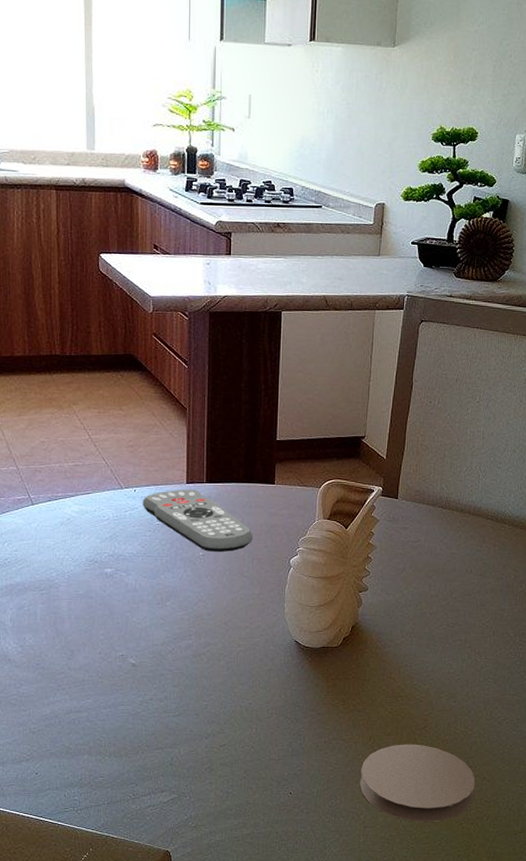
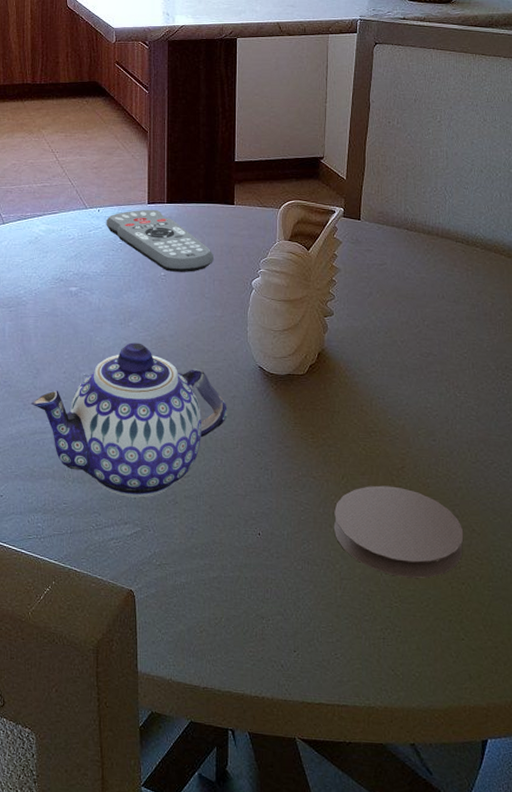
teapot: none [65,622,263,768] -> present [30,342,228,498]

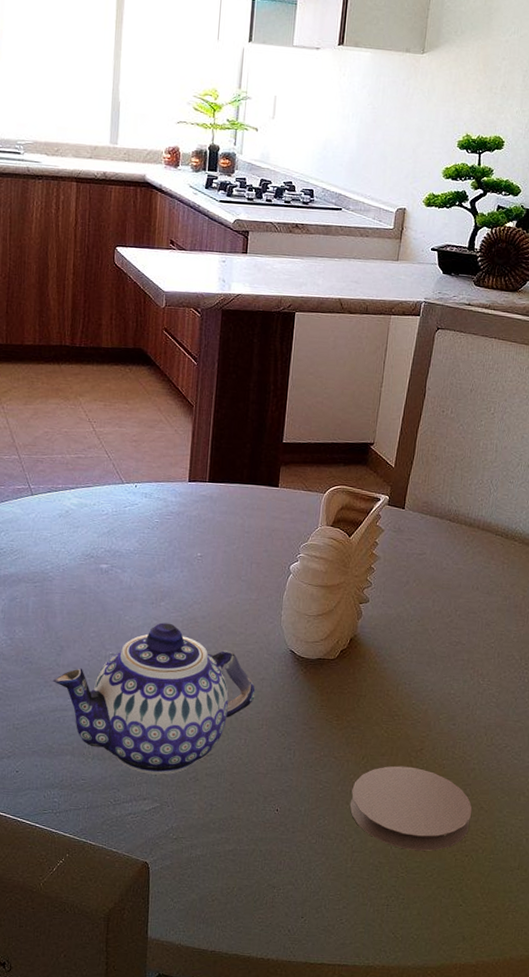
remote control: present [106,209,213,272] -> none [143,487,253,554]

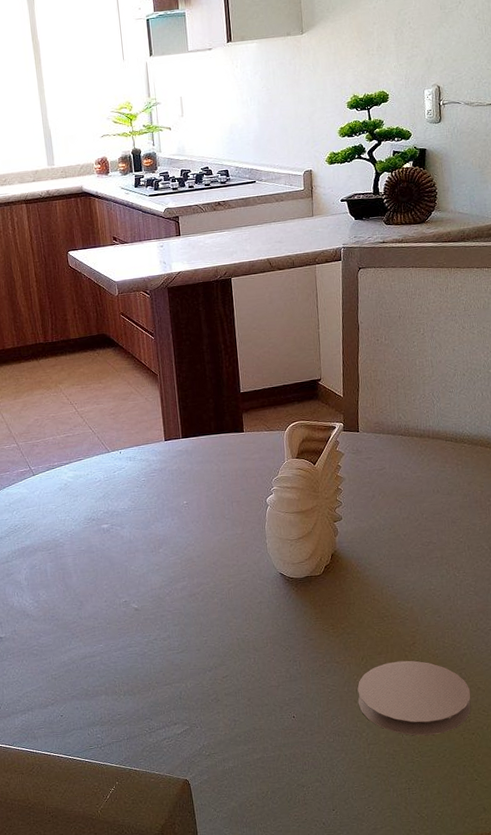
teapot: present [52,622,256,775] -> none [78,566,256,702]

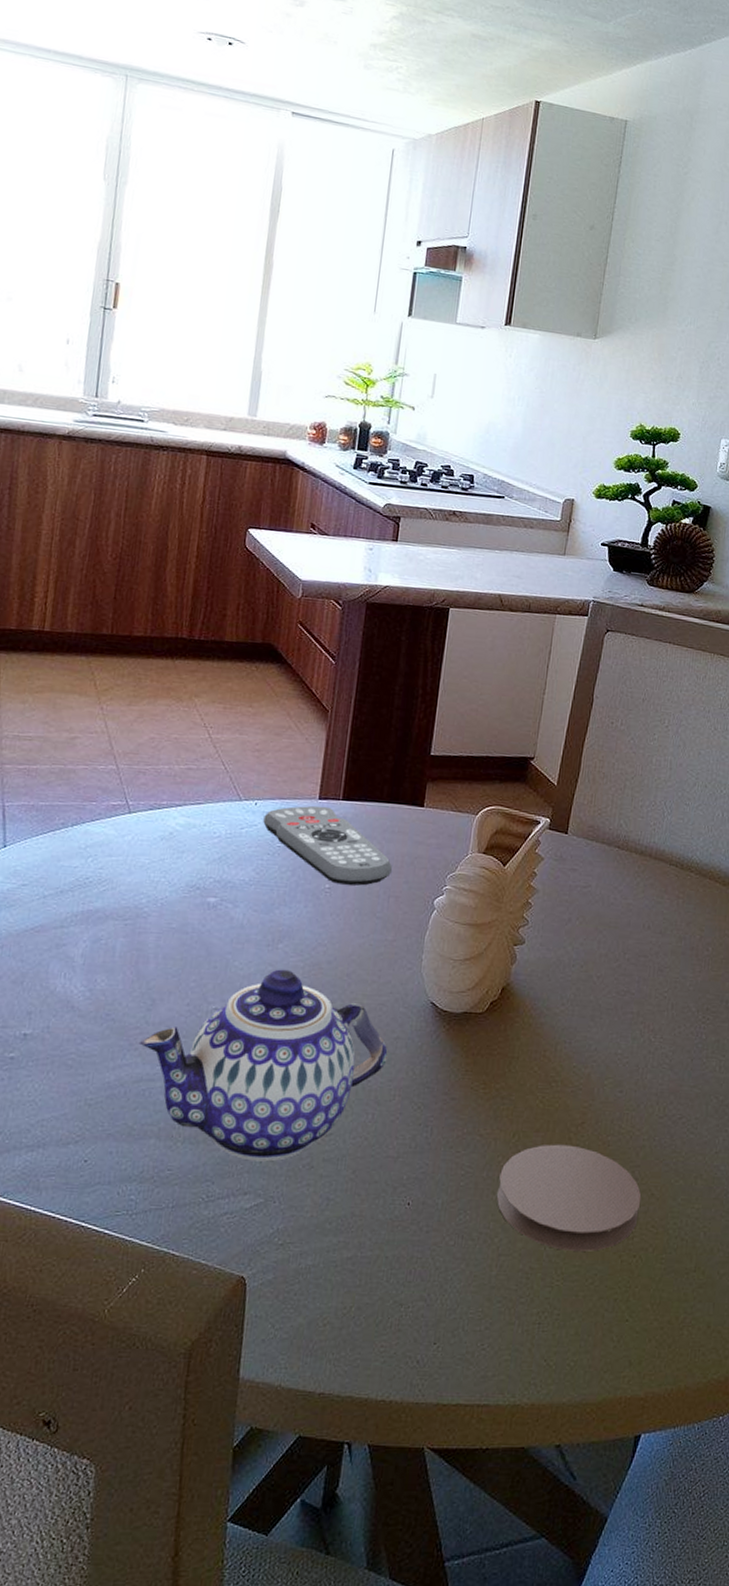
teapot: none [78,566,256,702] -> present [138,969,388,1162]
remote control: none [128,445,230,500] -> present [263,805,392,886]

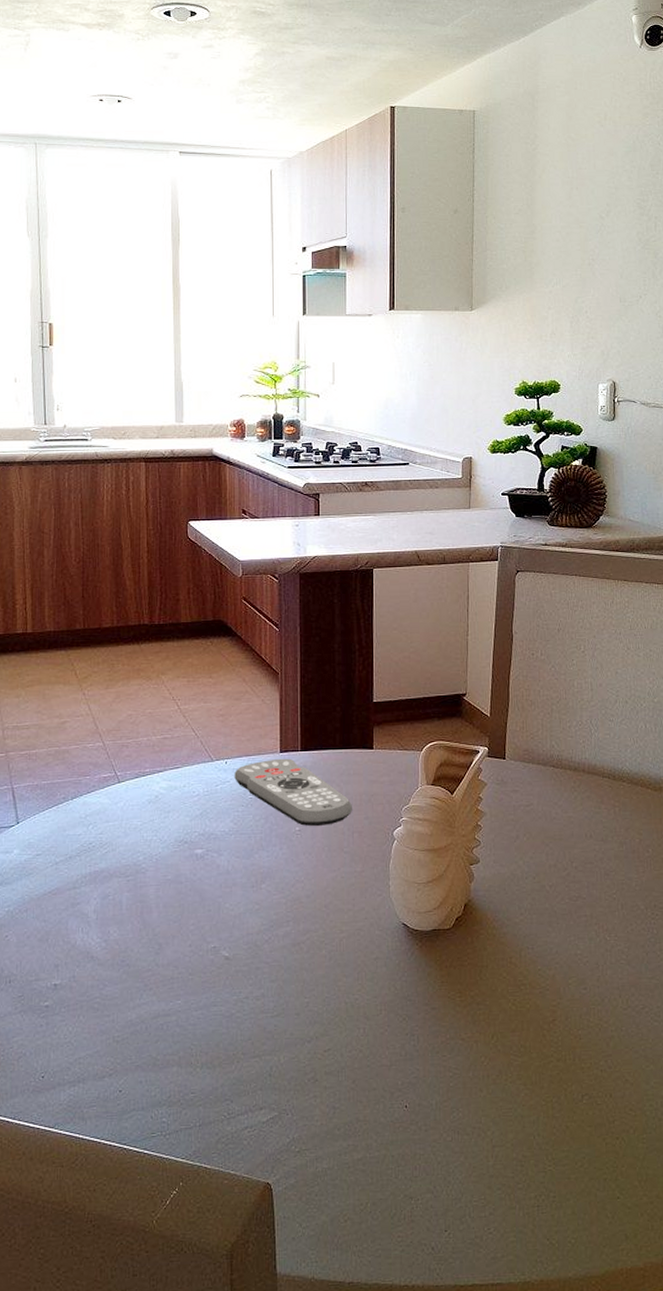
teapot: present [138,969,388,1162] -> none [152,906,370,1080]
coaster: present [496,1144,642,1252] -> none [484,1041,617,1139]

